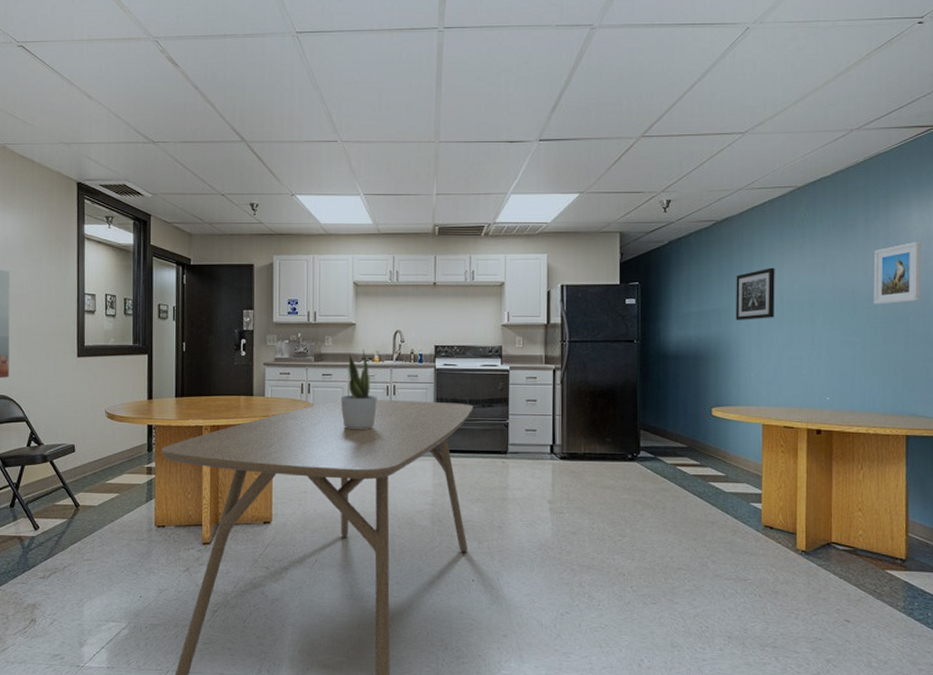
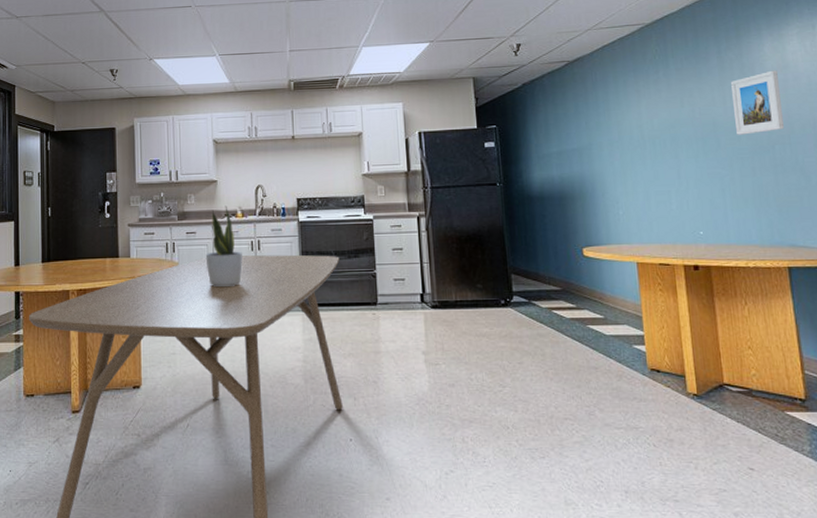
wall art: present [735,267,775,320] -> none [594,104,637,158]

